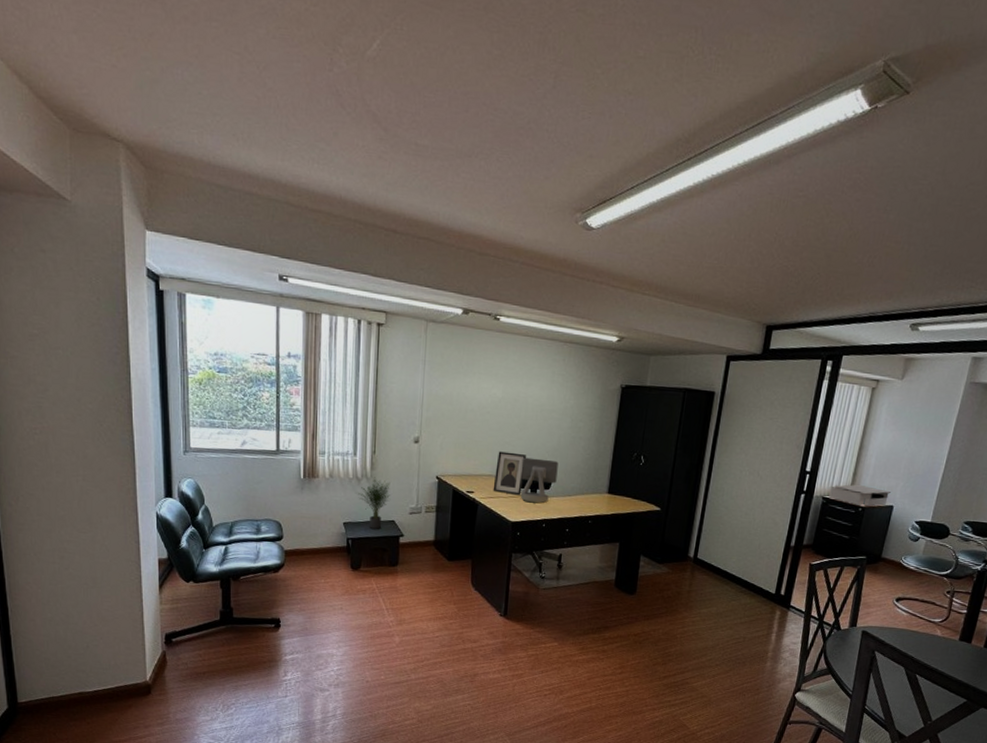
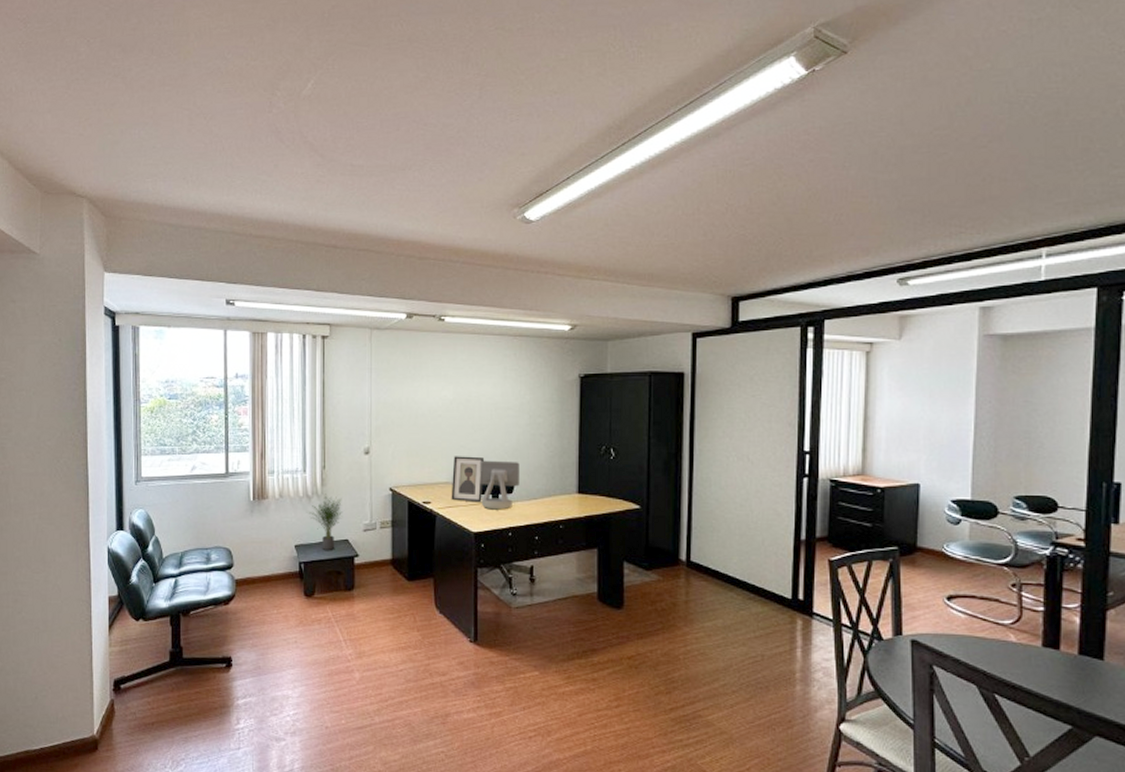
architectural model: present [828,484,892,506] -> none [837,461,914,486]

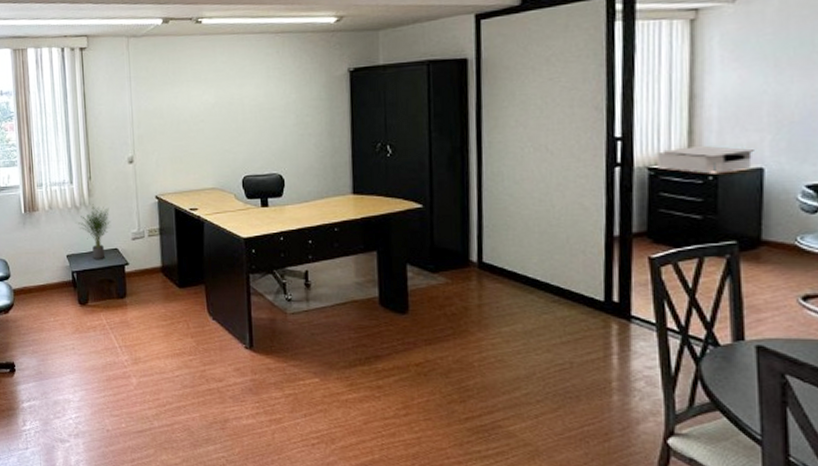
picture frame: present [451,456,485,503] -> none [218,160,251,208]
computer monitor: present [479,460,520,510] -> none [246,163,289,214]
architectural model: none [837,461,914,486] -> present [656,145,756,173]

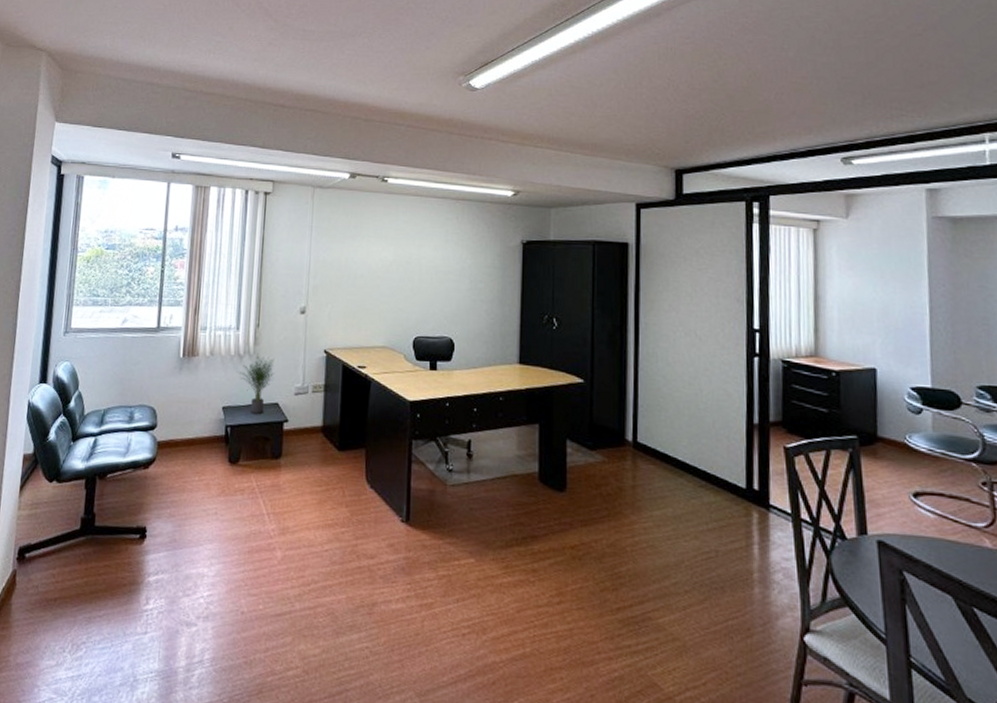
architectural model: present [656,145,756,173] -> none [789,342,869,370]

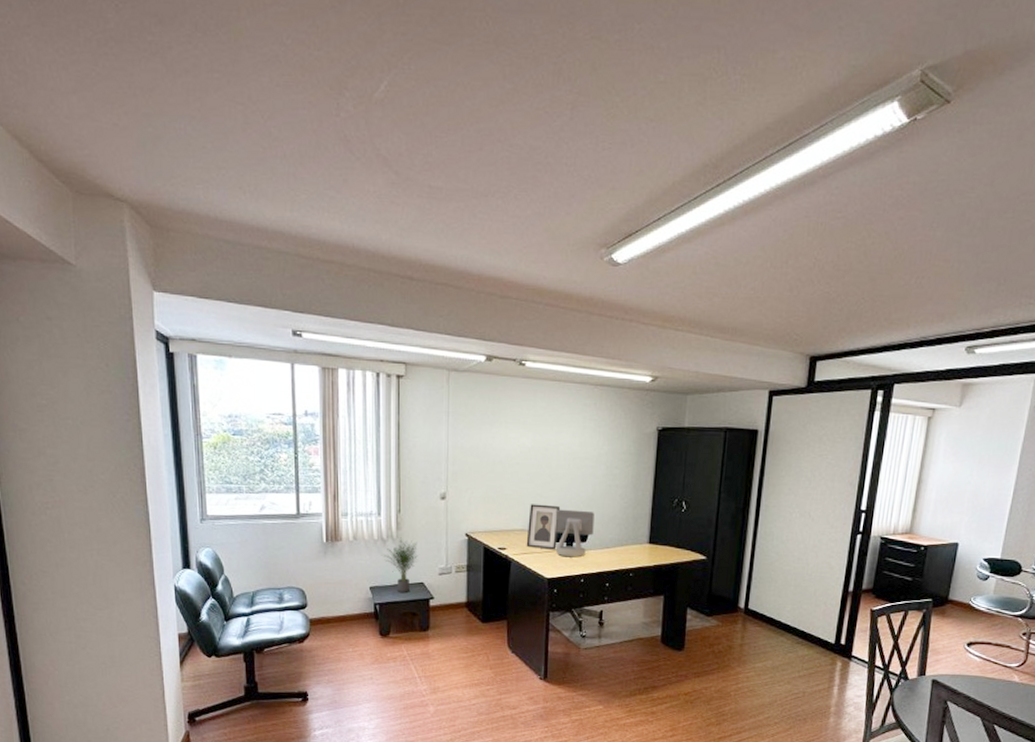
picture frame: none [387,319,424,370] -> present [526,504,561,550]
computer monitor: none [417,325,459,378] -> present [555,509,595,558]

